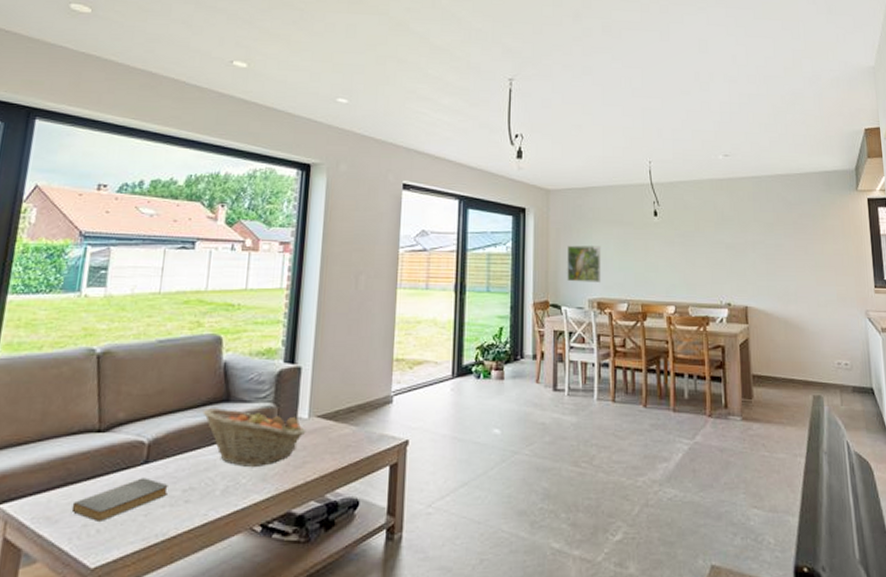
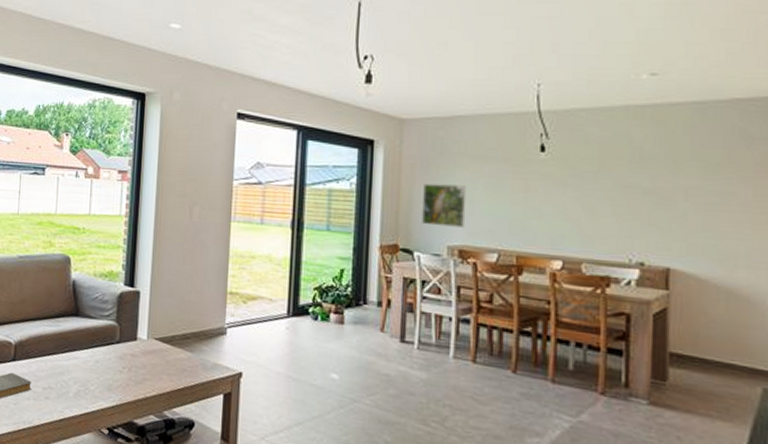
fruit basket: present [202,408,306,468] -> none [56,320,146,378]

